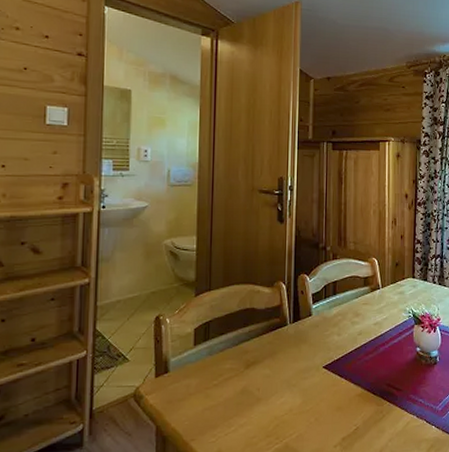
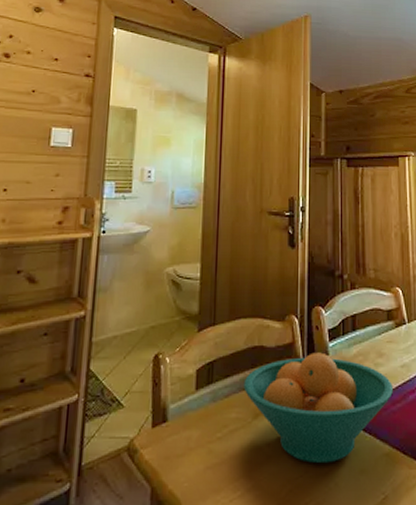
fruit bowl: none [237,313,366,404] -> present [243,352,393,464]

